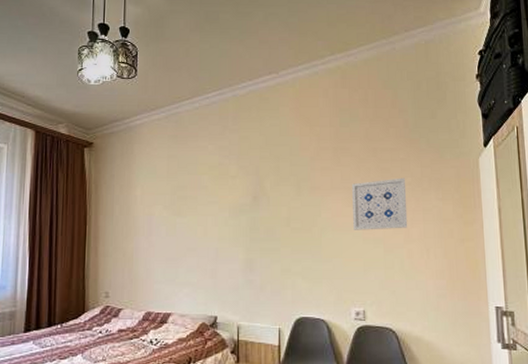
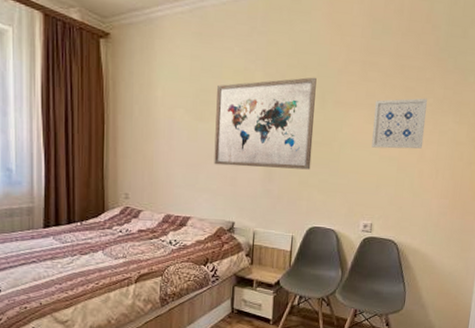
wall art: none [193,166,292,258] -> present [214,77,317,170]

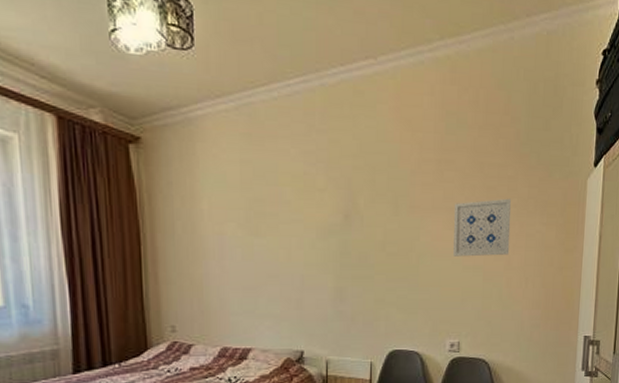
wall art: present [214,77,317,170] -> none [274,180,388,287]

